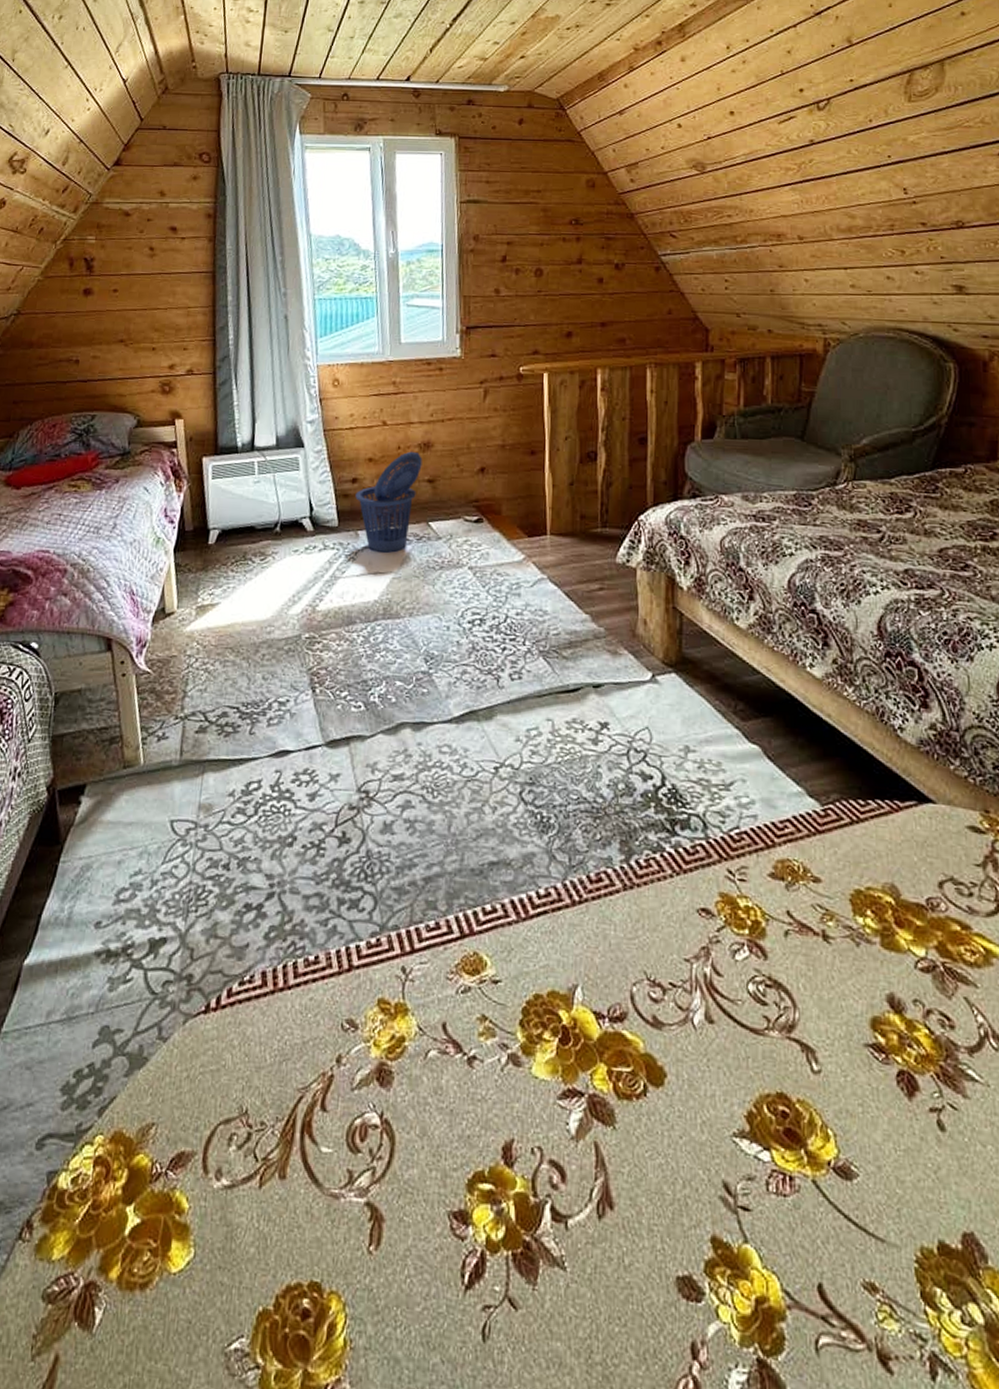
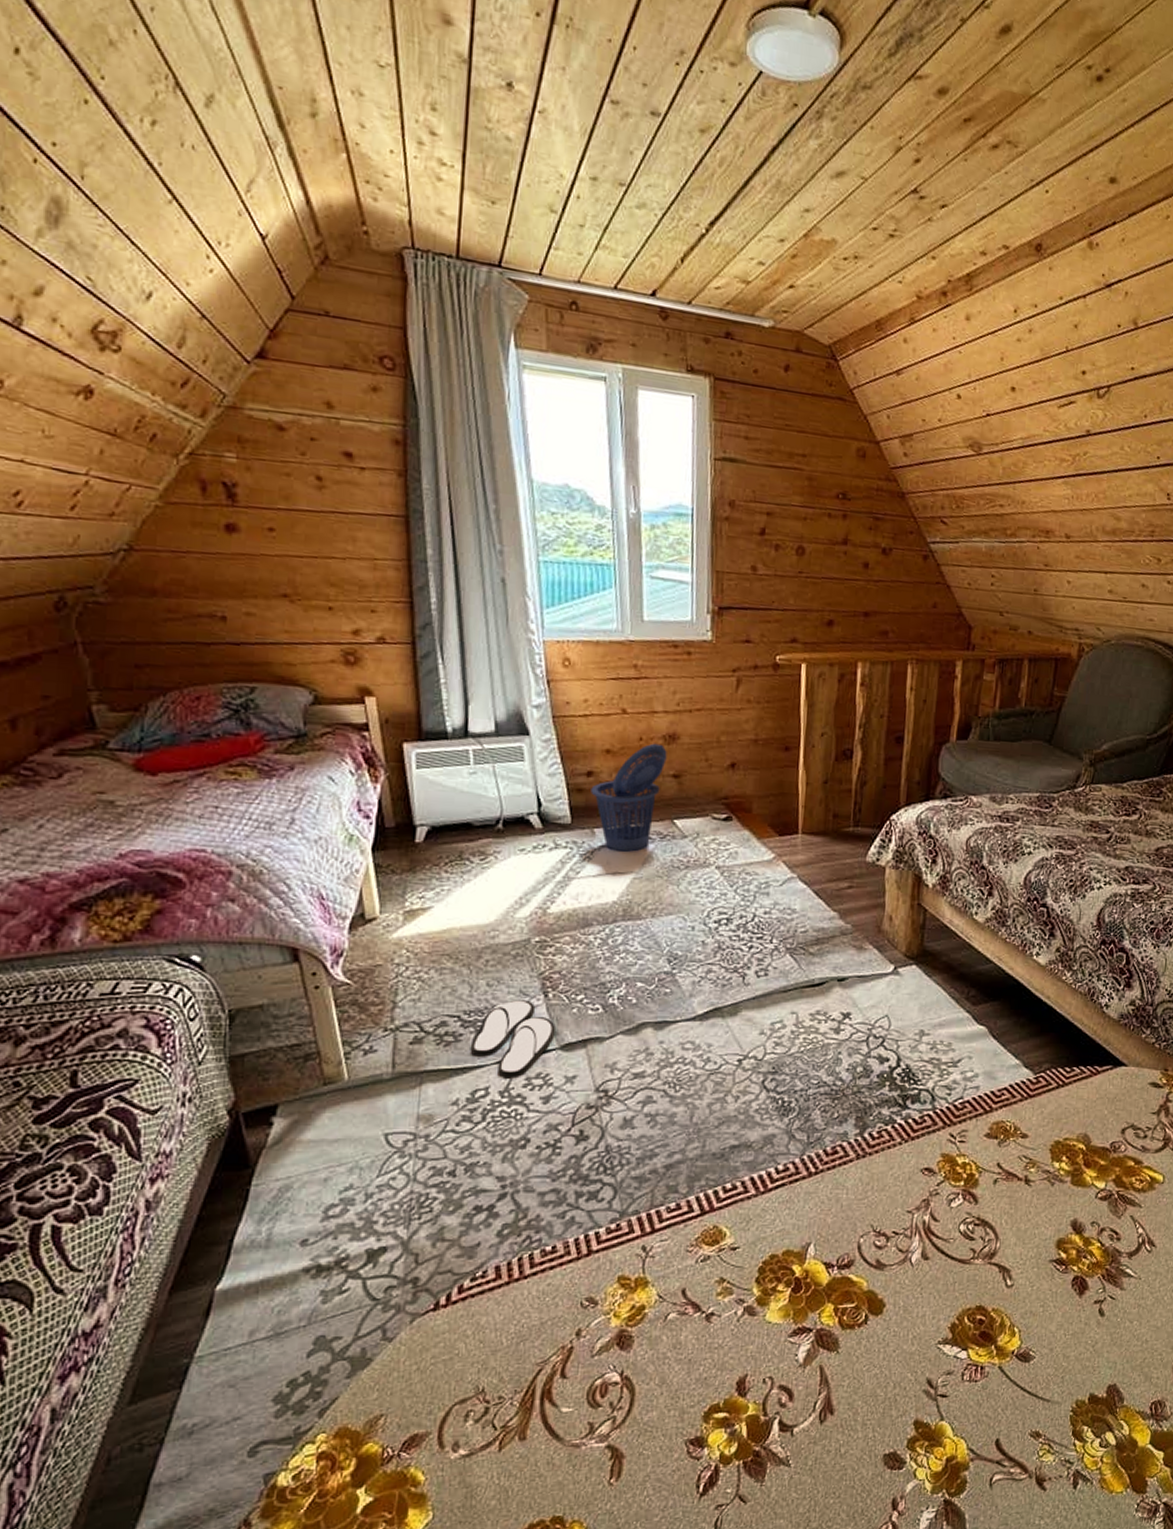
slippers: none [246,694,322,772] -> present [470,1000,555,1077]

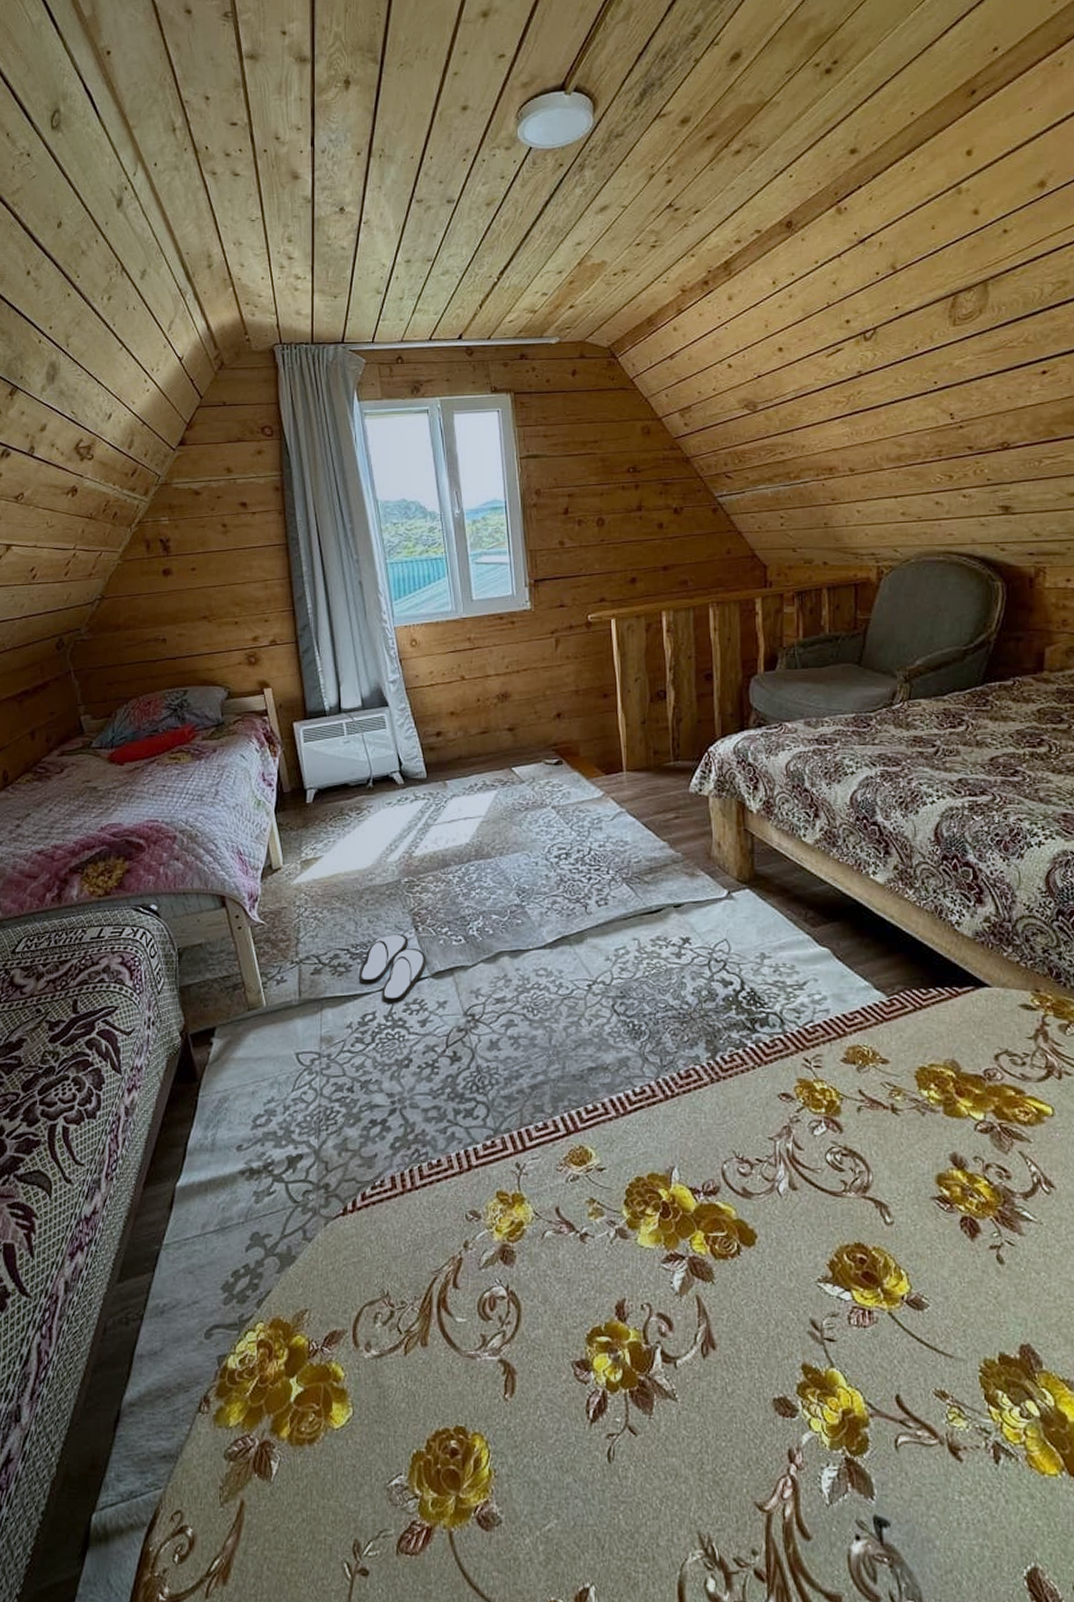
laundry basket: present [591,743,667,852] -> none [441,702,501,799]

